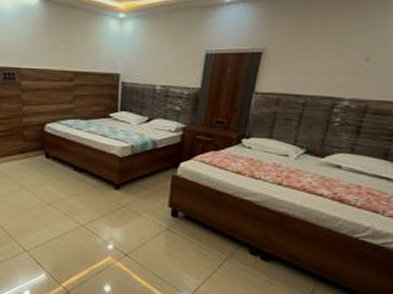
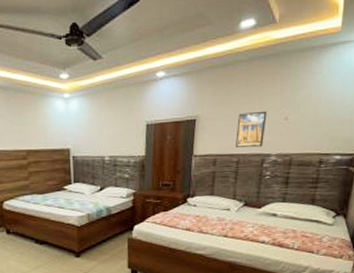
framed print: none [304,48,346,90] -> present [236,110,267,148]

